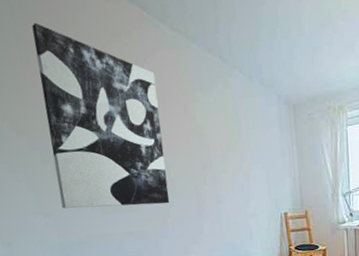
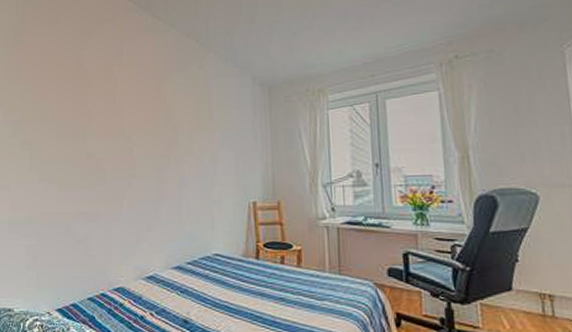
wall art: present [32,22,170,209] -> none [21,12,132,184]

